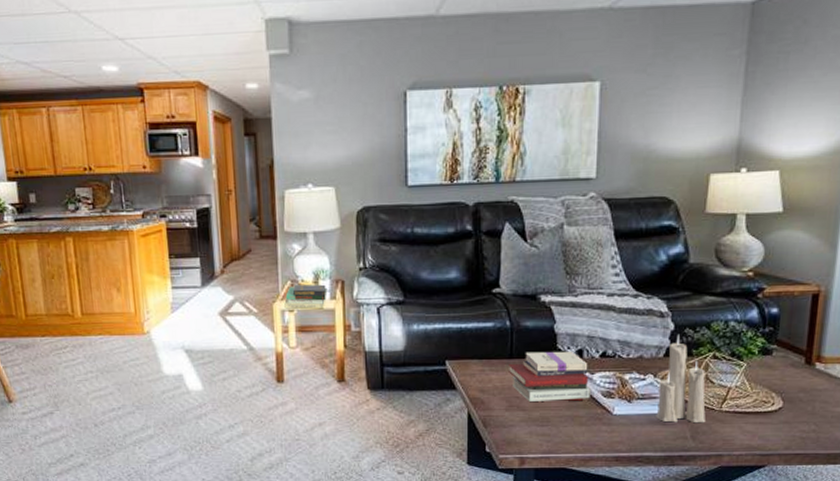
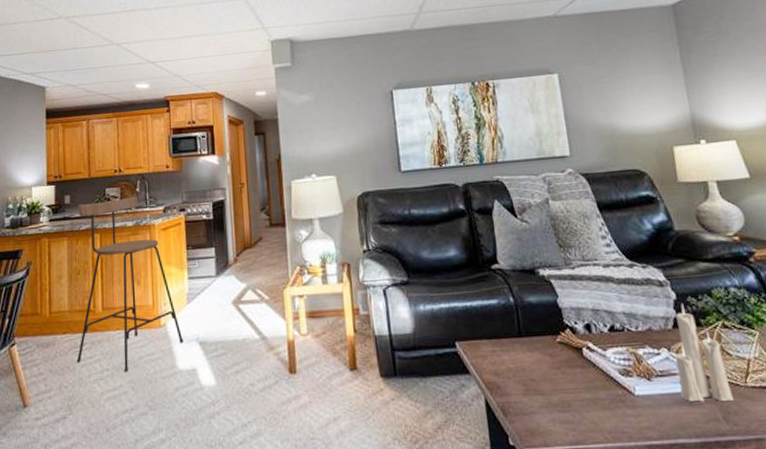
bar stool: none [45,198,169,375] -> present [76,196,183,373]
books: present [284,284,328,309] -> none [294,268,335,295]
books: present [507,351,590,402] -> none [517,326,608,384]

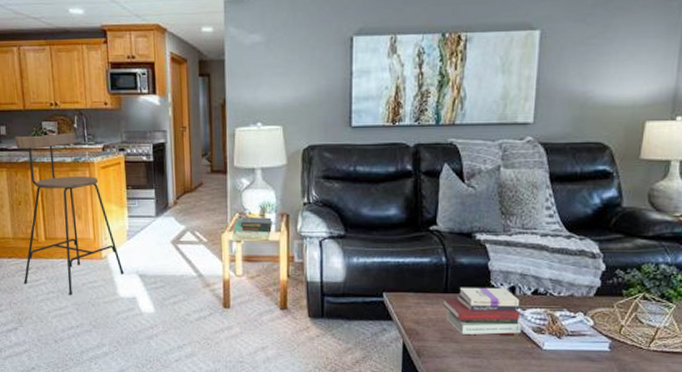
books: none [294,268,335,295] -> present [232,216,273,241]
books: none [517,326,608,384] -> present [442,287,522,336]
candle: present [674,303,735,403] -> none [584,275,635,361]

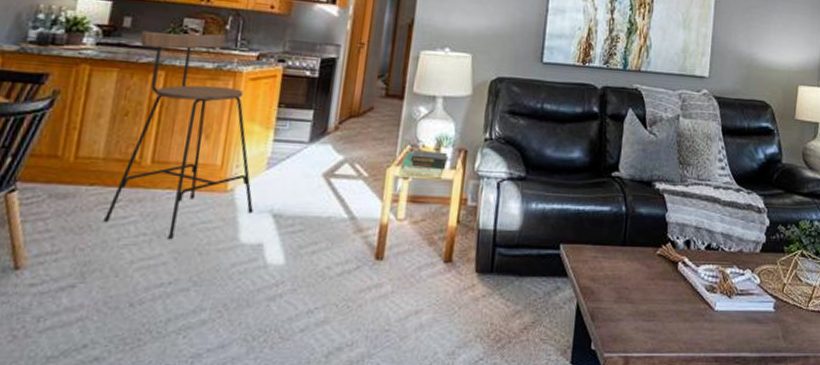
books: present [442,287,522,336] -> none [619,239,695,296]

